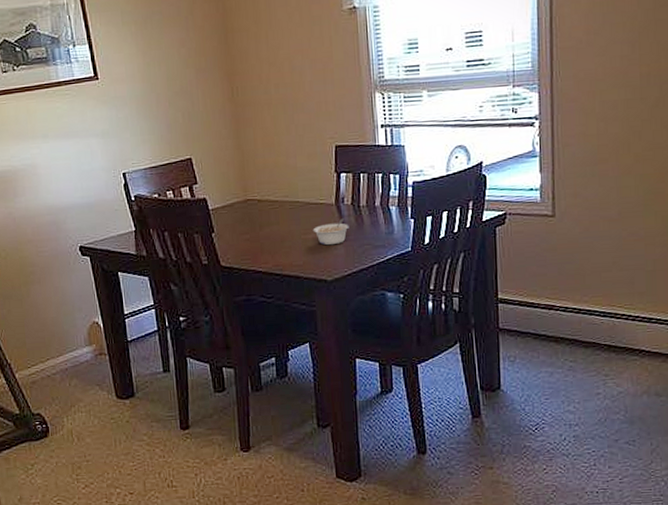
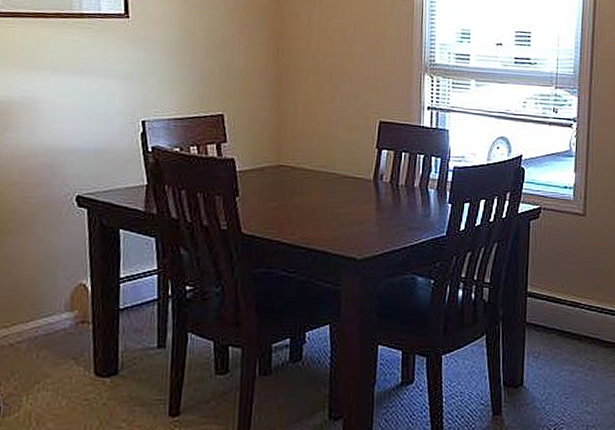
legume: present [313,218,349,246] -> none [347,196,385,223]

